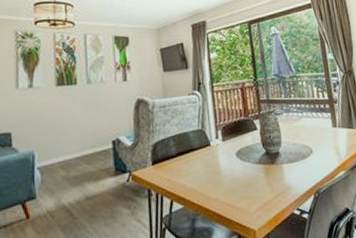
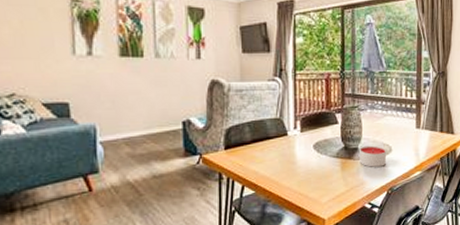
candle: none [281,148,309,171] -> present [360,145,386,167]

